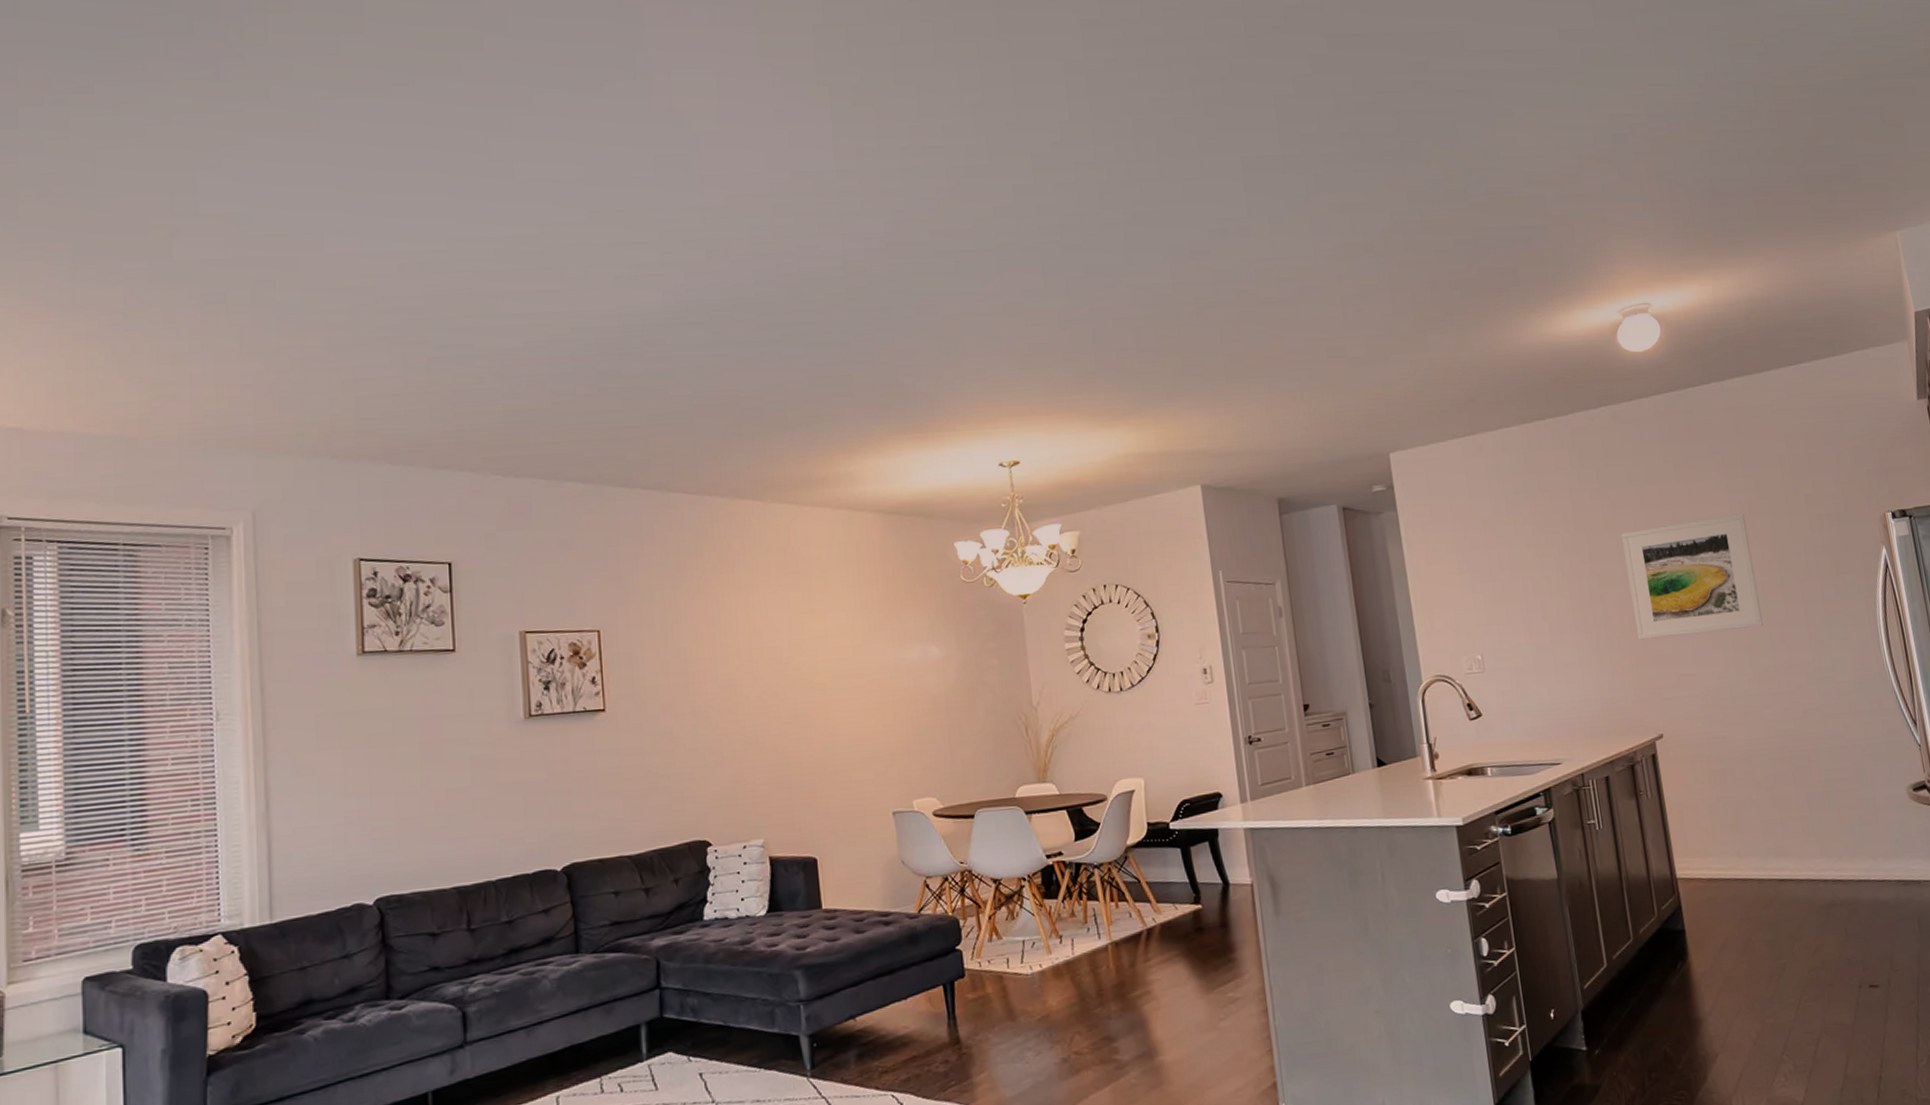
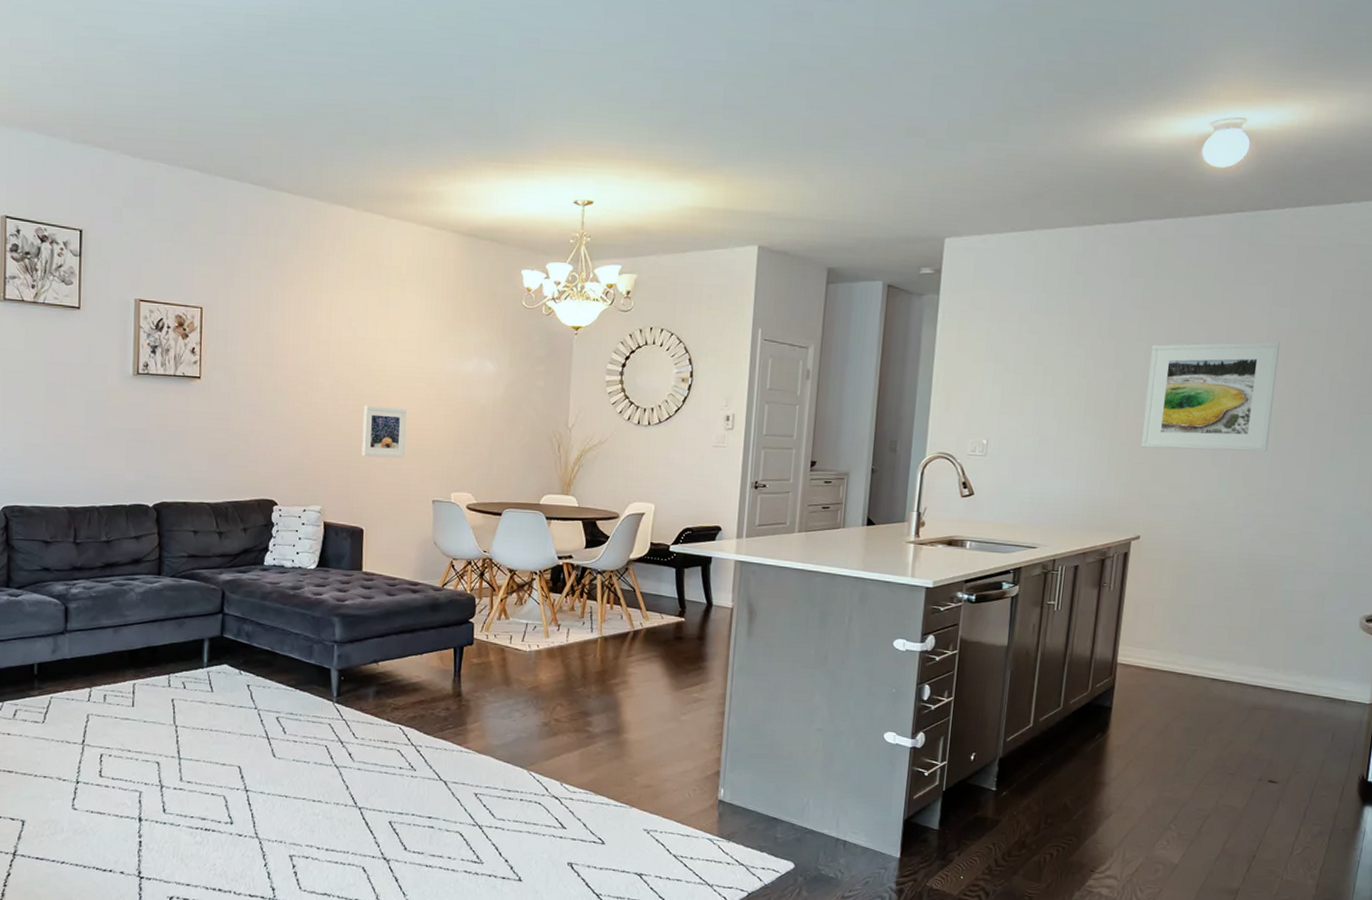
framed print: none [799,711,855,773] -> present [361,405,407,458]

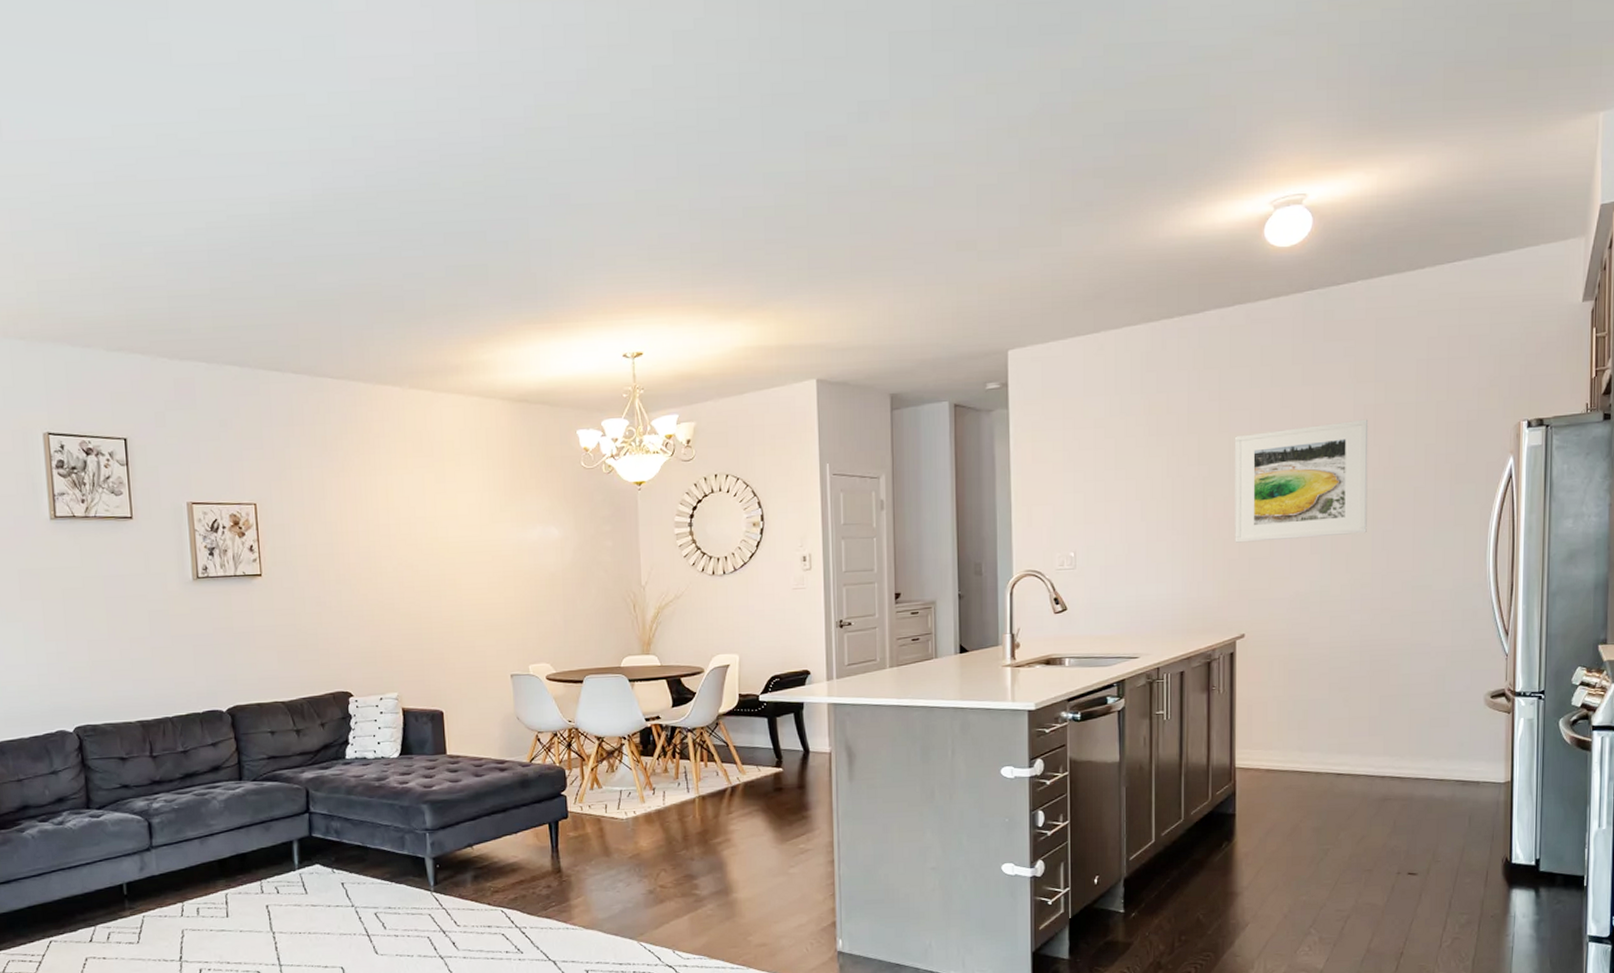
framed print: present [361,405,407,458] -> none [430,584,478,637]

